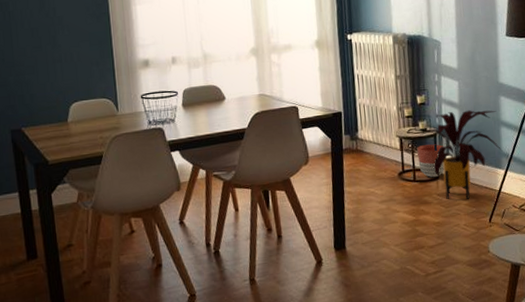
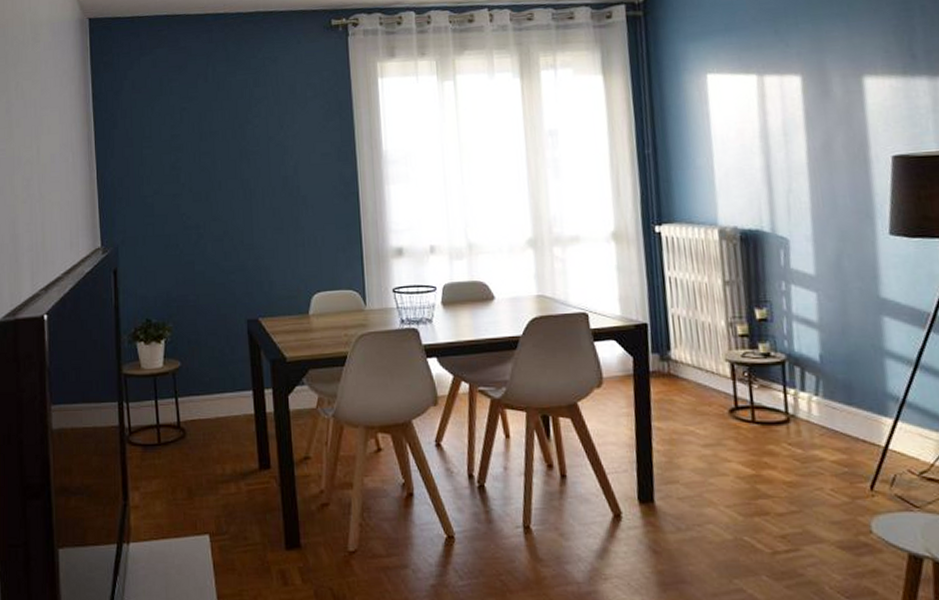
house plant: present [413,110,503,200] -> none [750,332,889,456]
planter: present [417,144,444,177] -> none [756,375,798,419]

